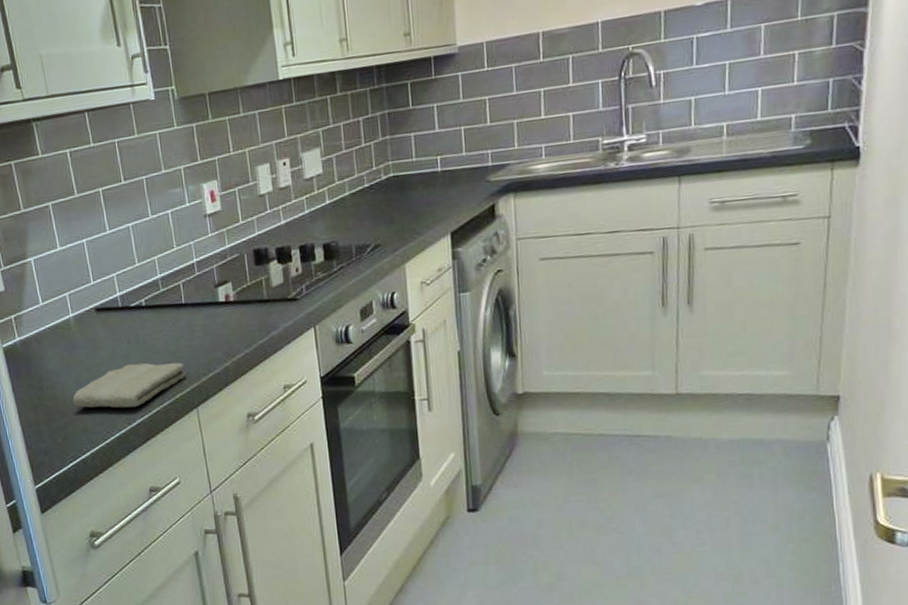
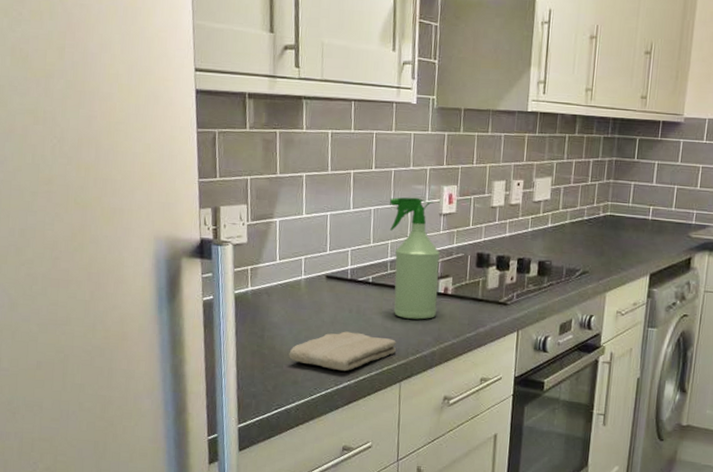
spray bottle: none [146,202,222,338] -> present [389,197,440,320]

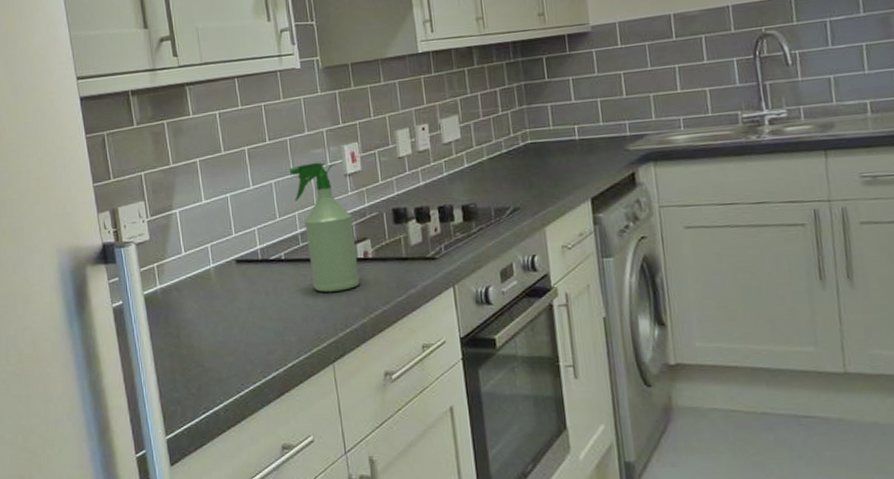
washcloth: present [289,331,397,372] -> none [208,315,324,361]

